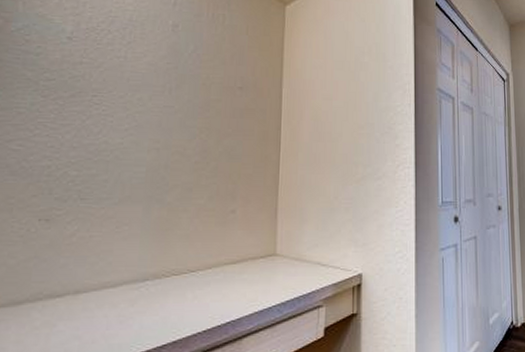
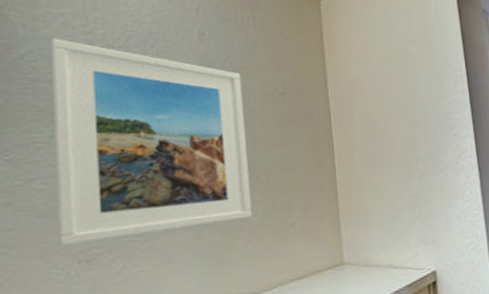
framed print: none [24,16,205,204] -> present [50,38,253,246]

